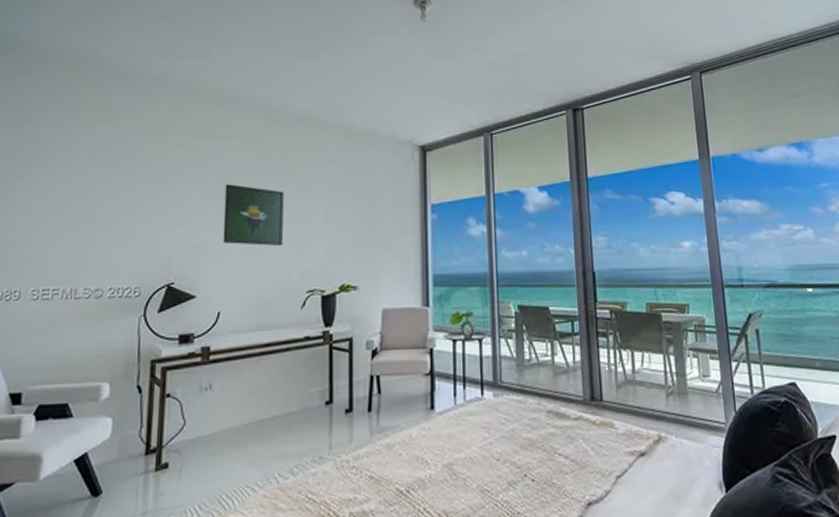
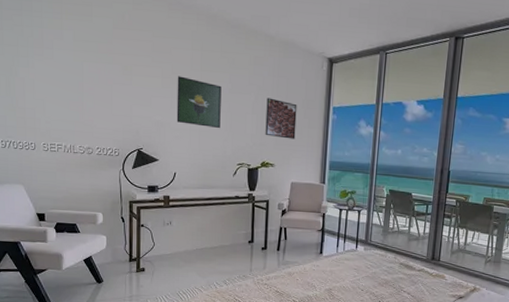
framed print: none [343,200,384,251] -> present [265,97,297,139]

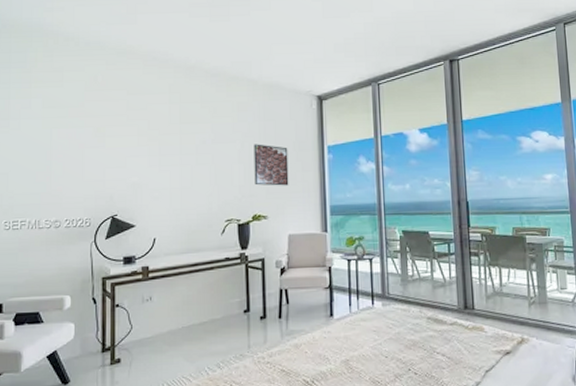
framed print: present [176,76,222,129] -> none [154,132,204,184]

